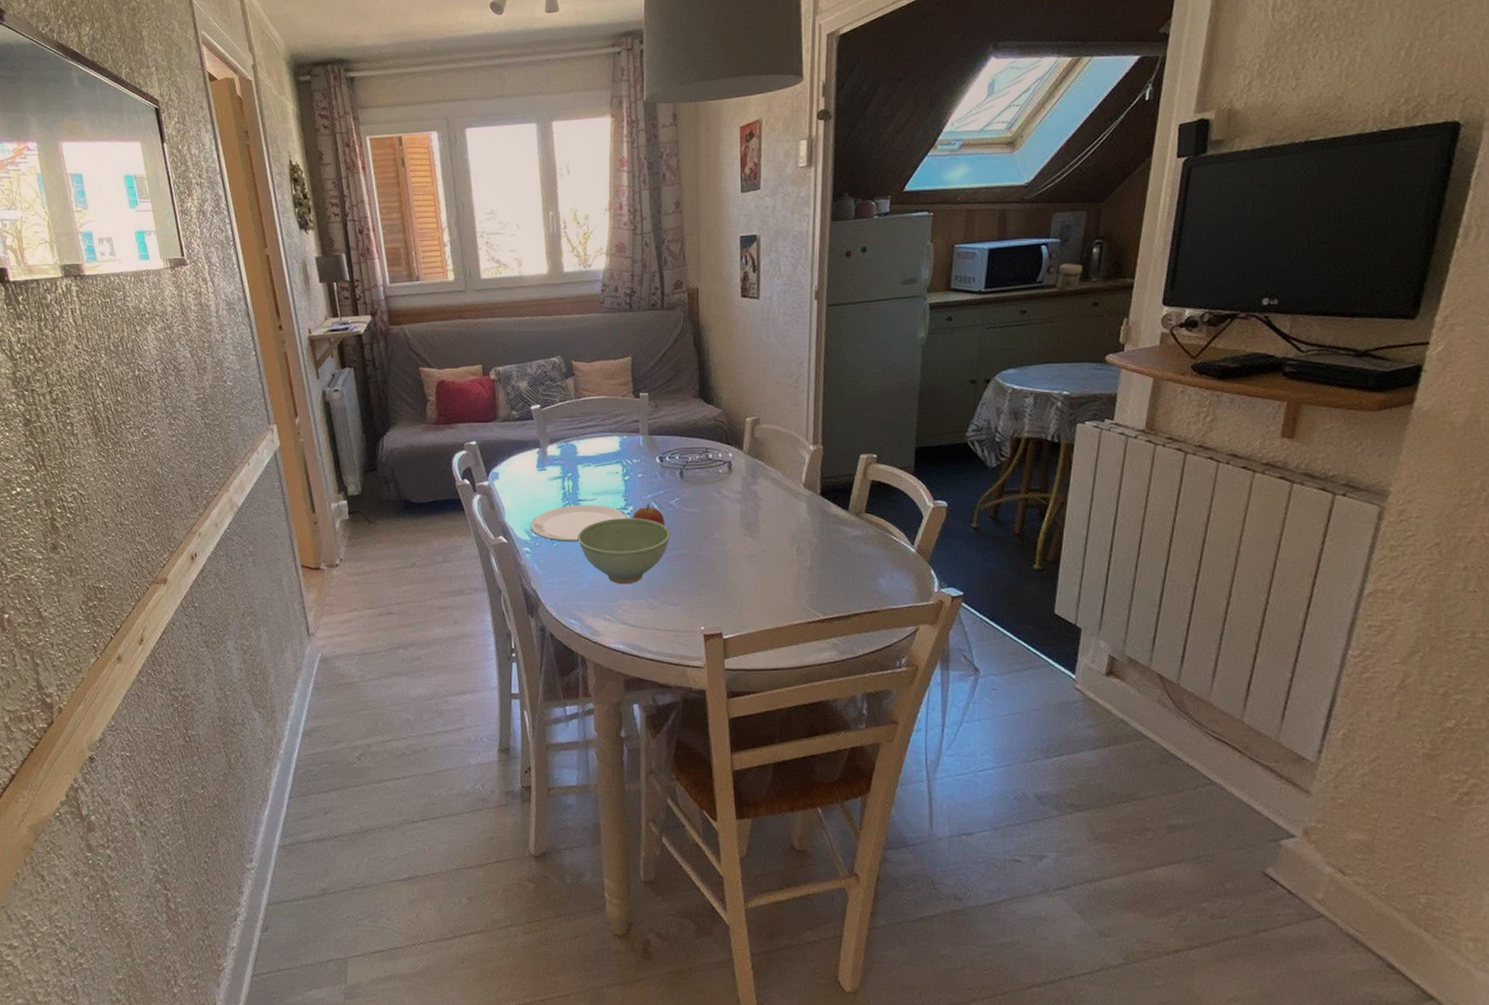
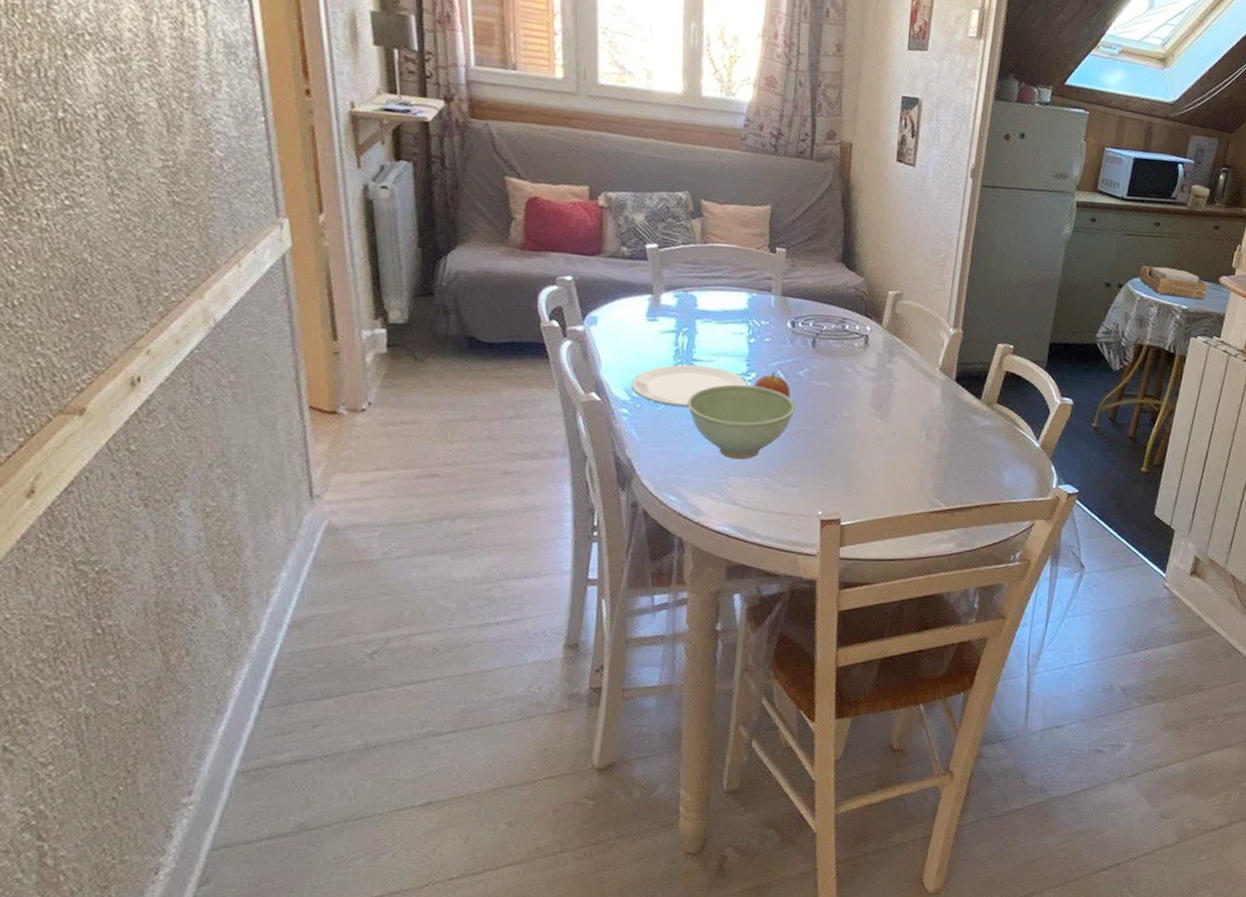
napkin holder: none [1008,354,1091,383] -> present [1138,266,1208,300]

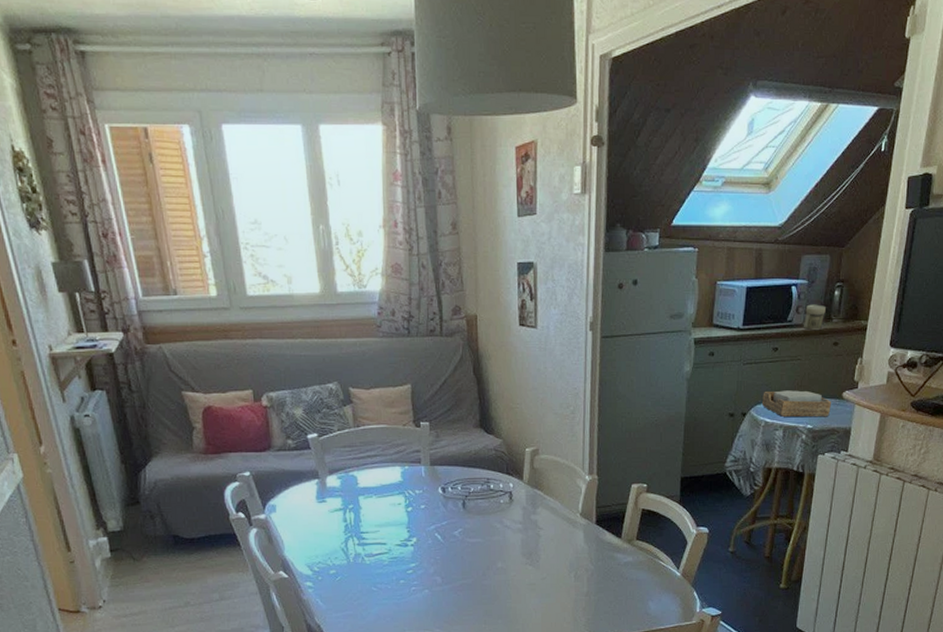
plate: present [632,364,748,408] -> none [312,537,411,576]
bowl: present [687,384,796,460] -> none [361,549,455,616]
fruit: present [753,371,791,398] -> none [416,534,449,557]

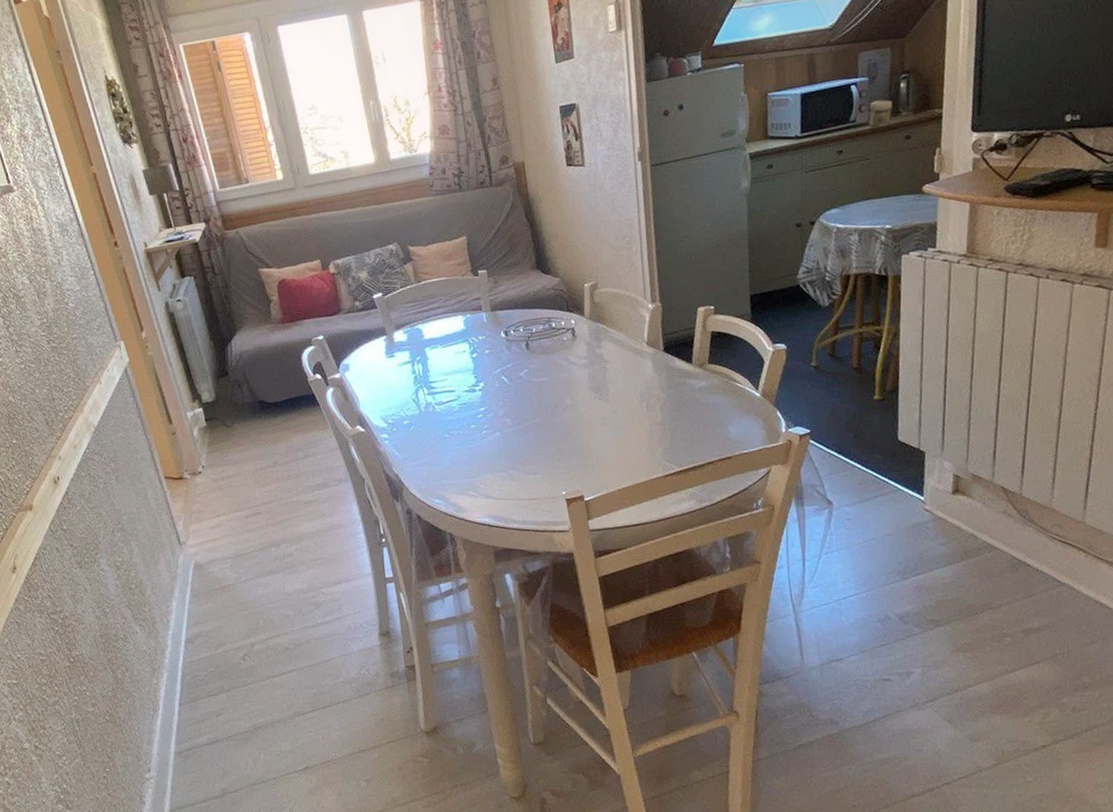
napkin holder: present [761,390,831,417] -> none [830,190,911,220]

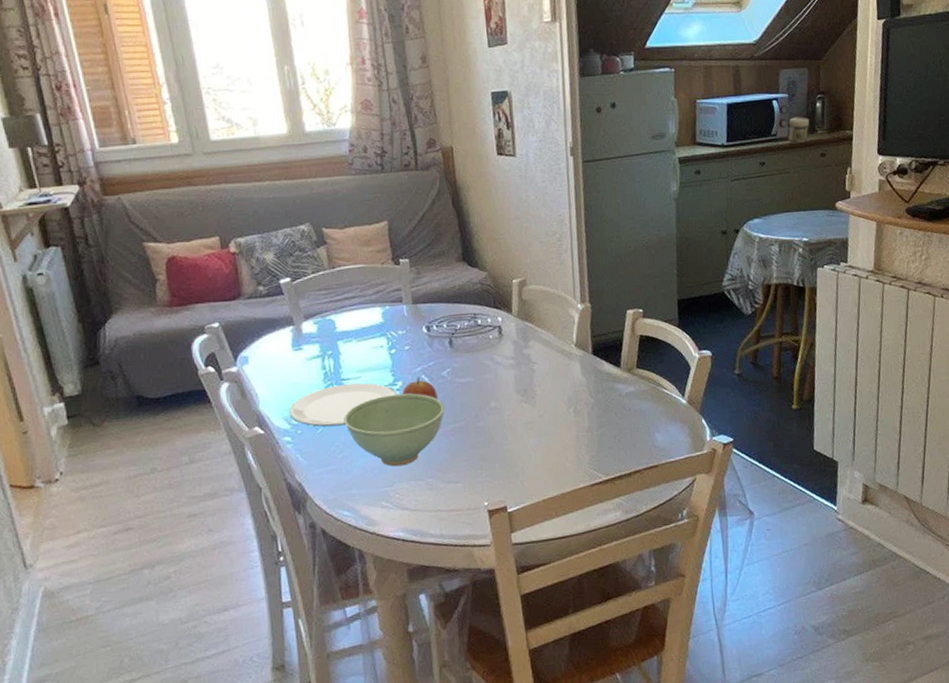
plate: none [386,384,479,425] -> present [290,383,397,427]
bowl: none [432,393,524,460] -> present [343,393,445,467]
fruit: none [484,378,517,398] -> present [402,377,438,399]

